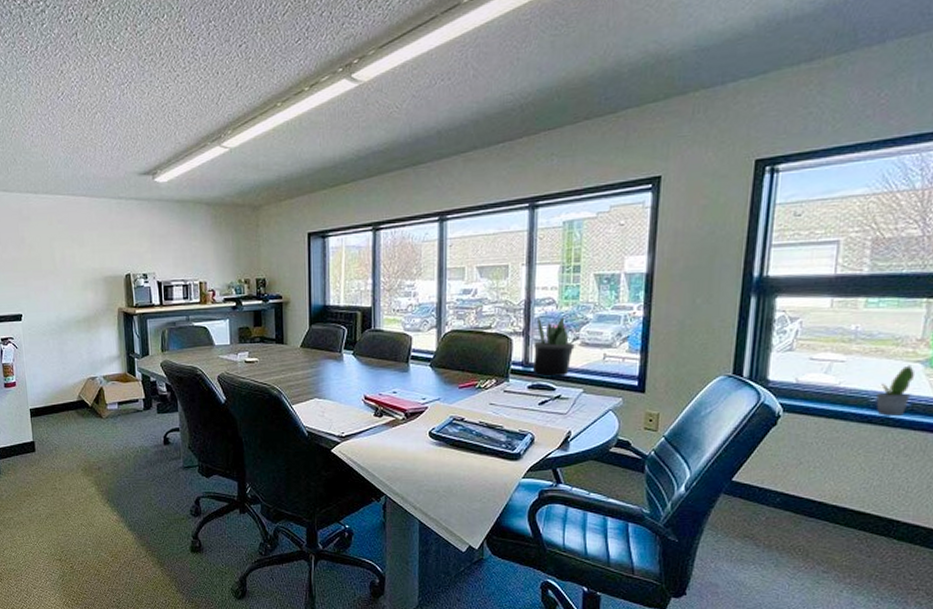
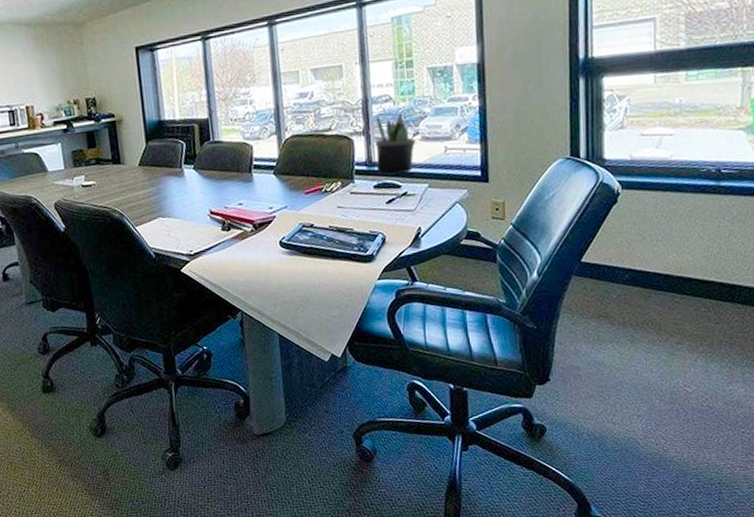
potted plant: present [876,365,916,417] -> none [706,133,739,185]

